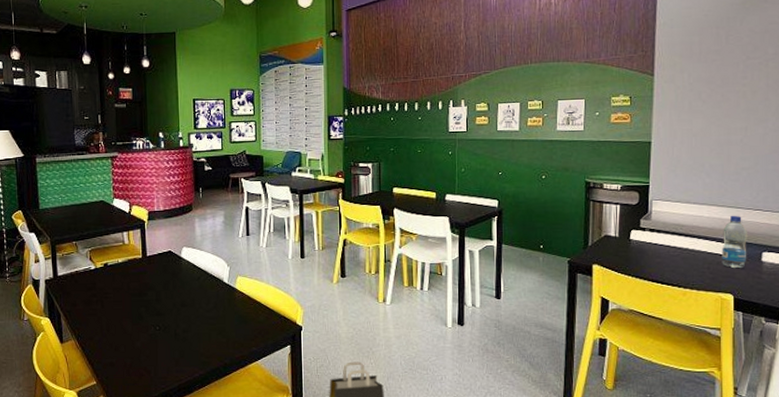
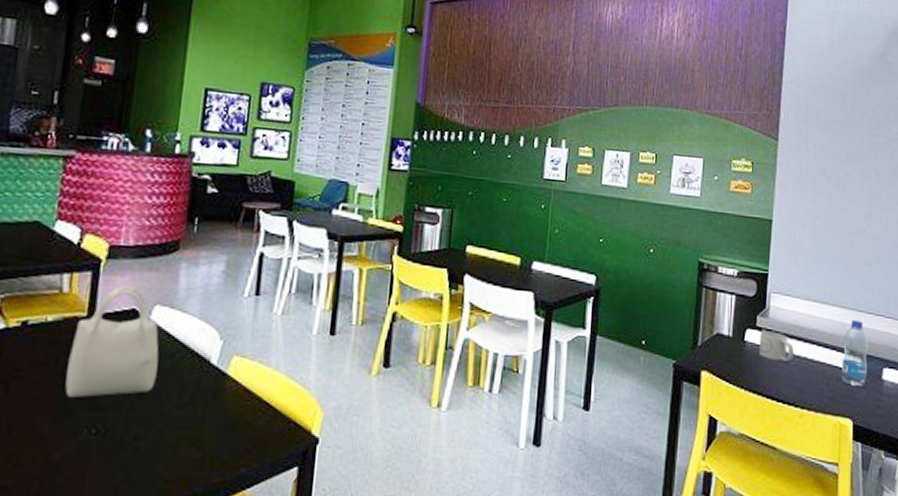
handbag: none [135,235,191,308] -> present [65,284,159,398]
mug: none [643,230,676,253] -> present [758,330,794,362]

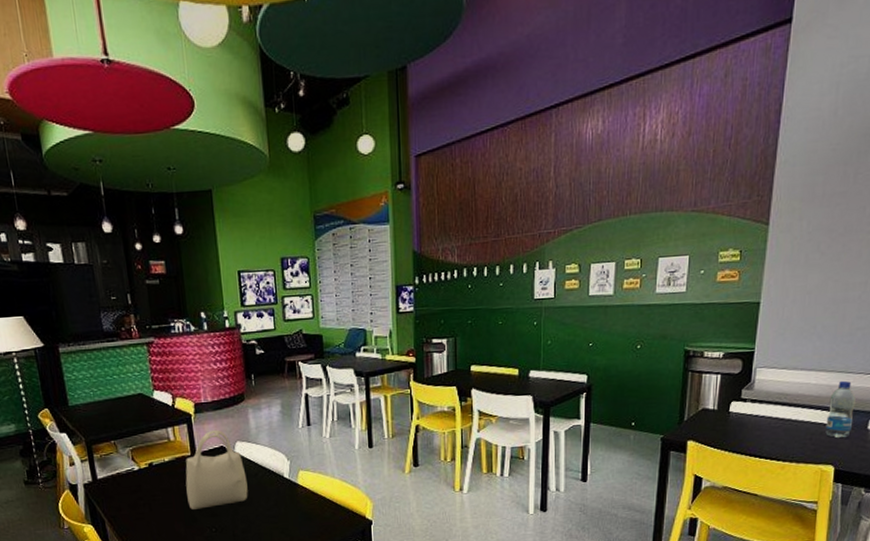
mug: present [758,330,794,362] -> none [742,400,778,426]

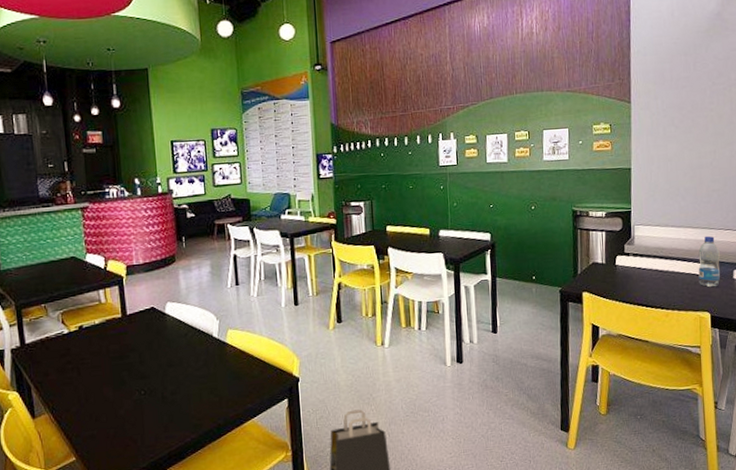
handbag: present [185,429,248,510] -> none [115,290,178,372]

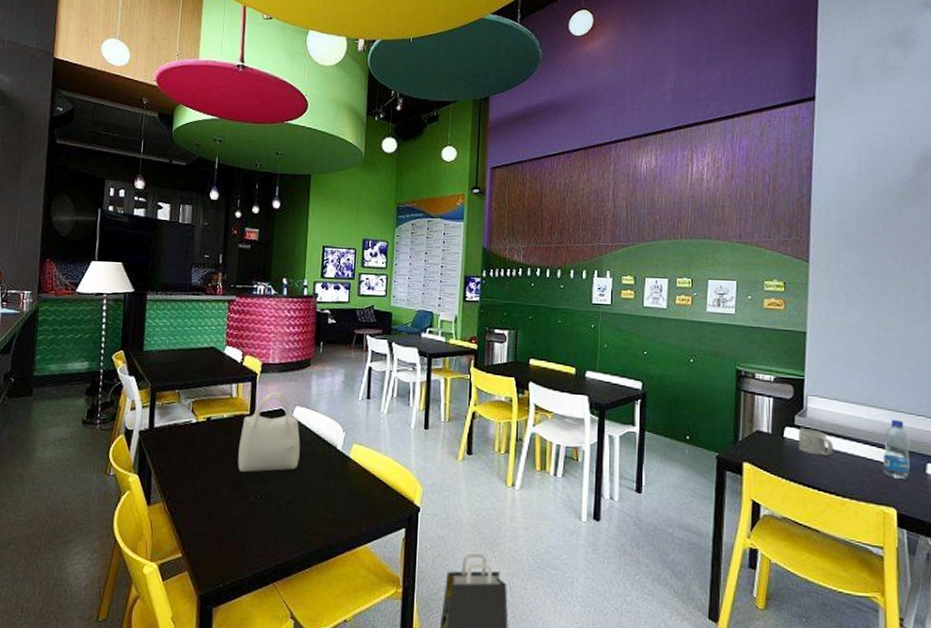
handbag: none [115,290,178,372] -> present [238,391,301,472]
mug: none [627,254,658,277] -> present [798,428,833,456]

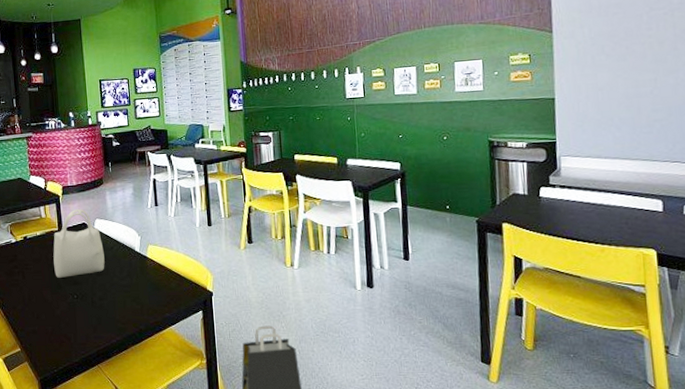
mug: present [798,428,833,456] -> none [554,186,590,210]
bottle: present [883,419,911,482] -> none [639,168,668,224]

